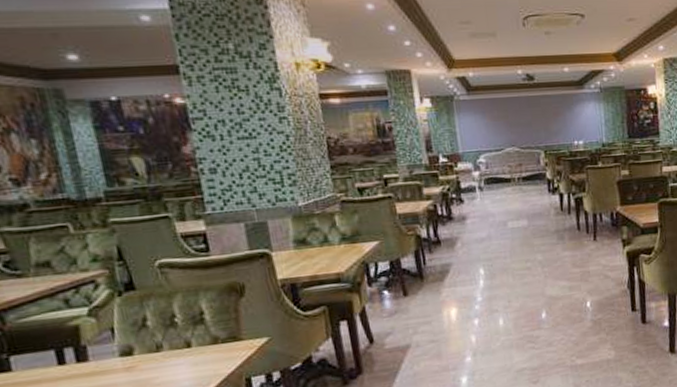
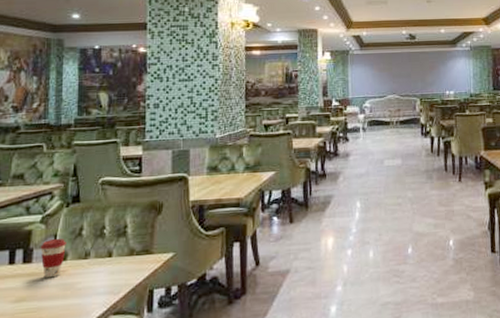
coffee cup: none [95,331,131,377] -> present [40,238,66,278]

